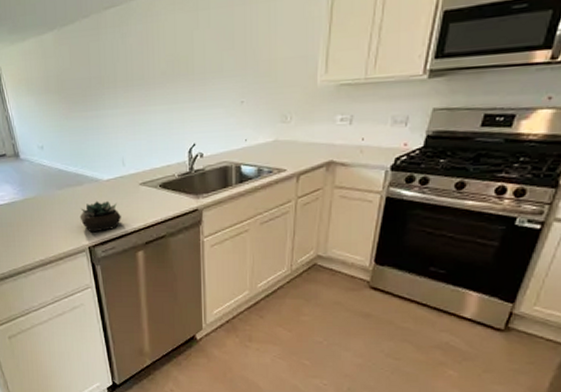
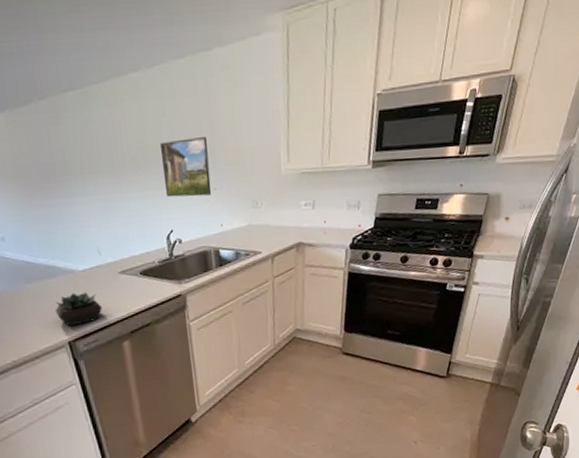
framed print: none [190,48,239,111] -> present [159,137,212,198]

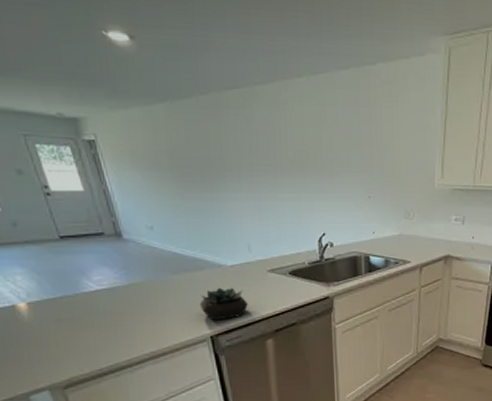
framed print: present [159,137,212,198] -> none [318,146,366,203]

